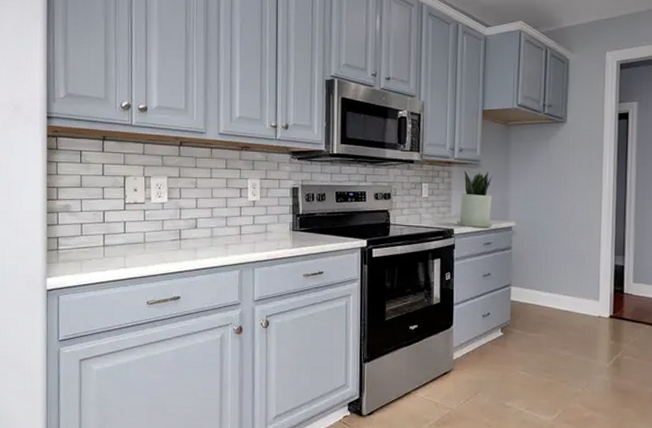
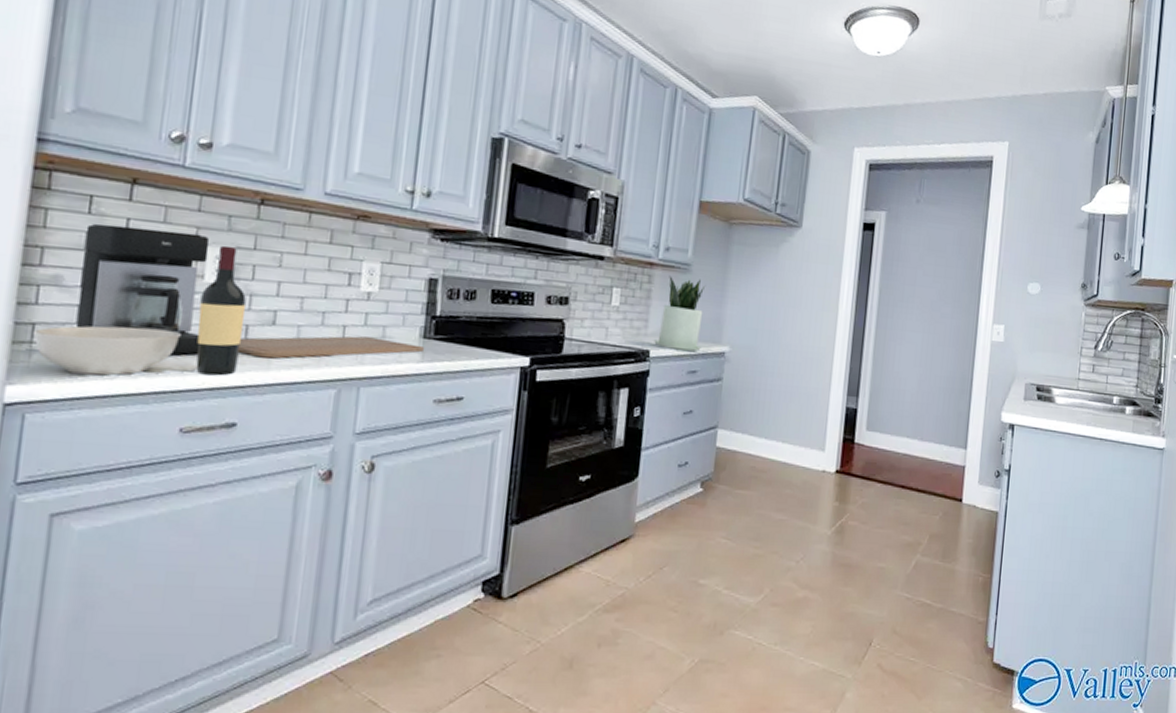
bowl: none [57,235,141,269] -> present [32,325,181,376]
coffee maker: none [80,169,152,252] -> present [75,223,210,355]
wine bottle: none [150,176,178,265] -> present [195,245,247,377]
chopping board: none [176,232,293,252] -> present [237,336,424,359]

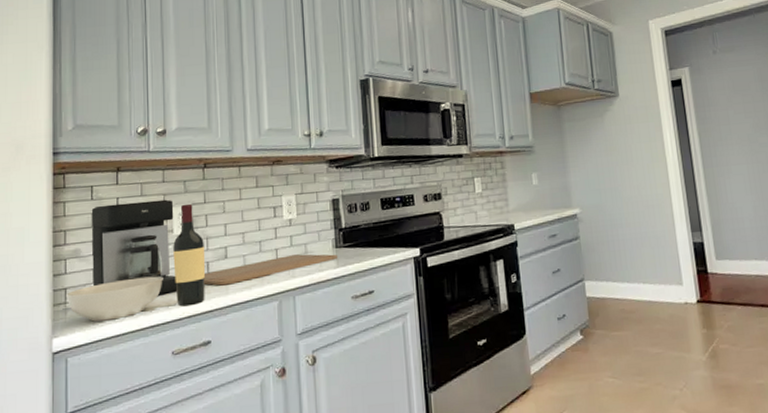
planter: present [654,275,706,352] -> none [516,156,556,220]

